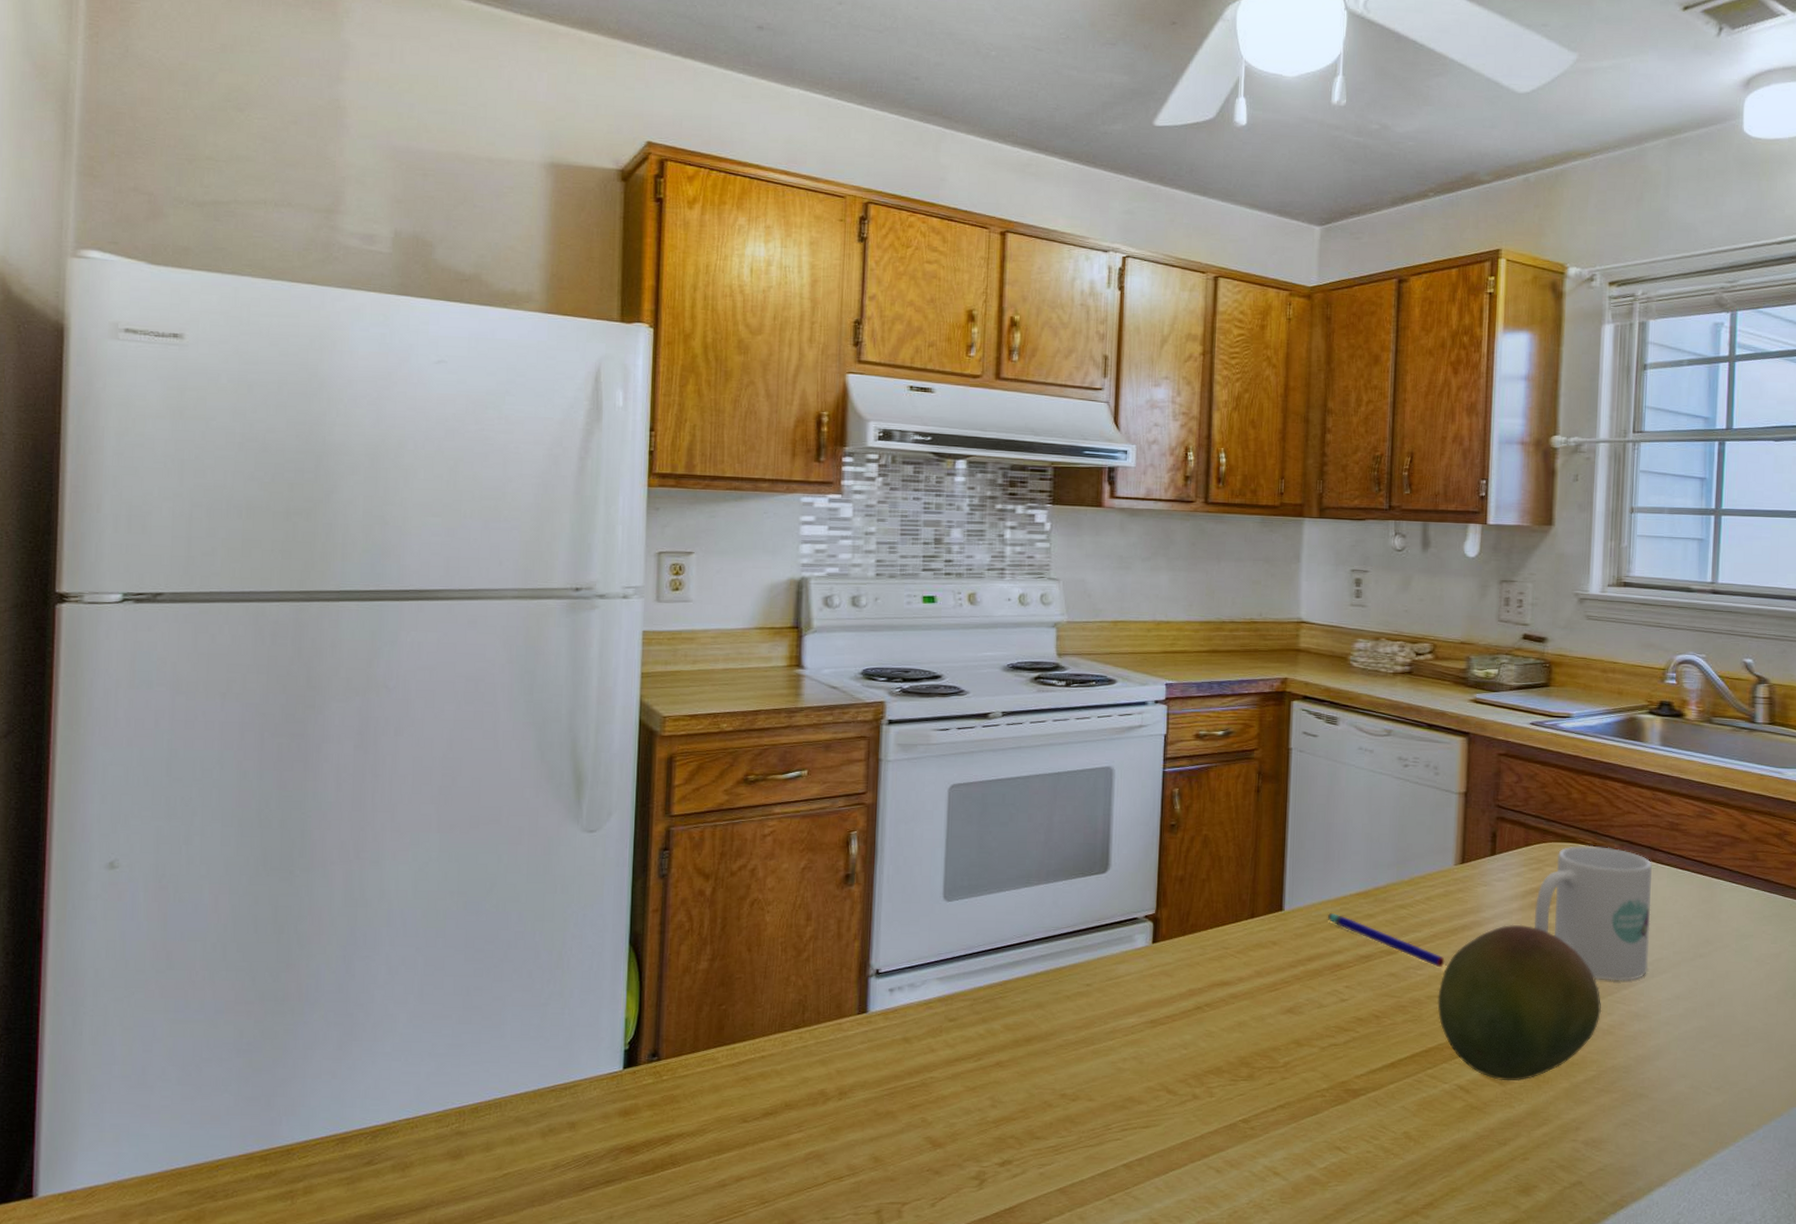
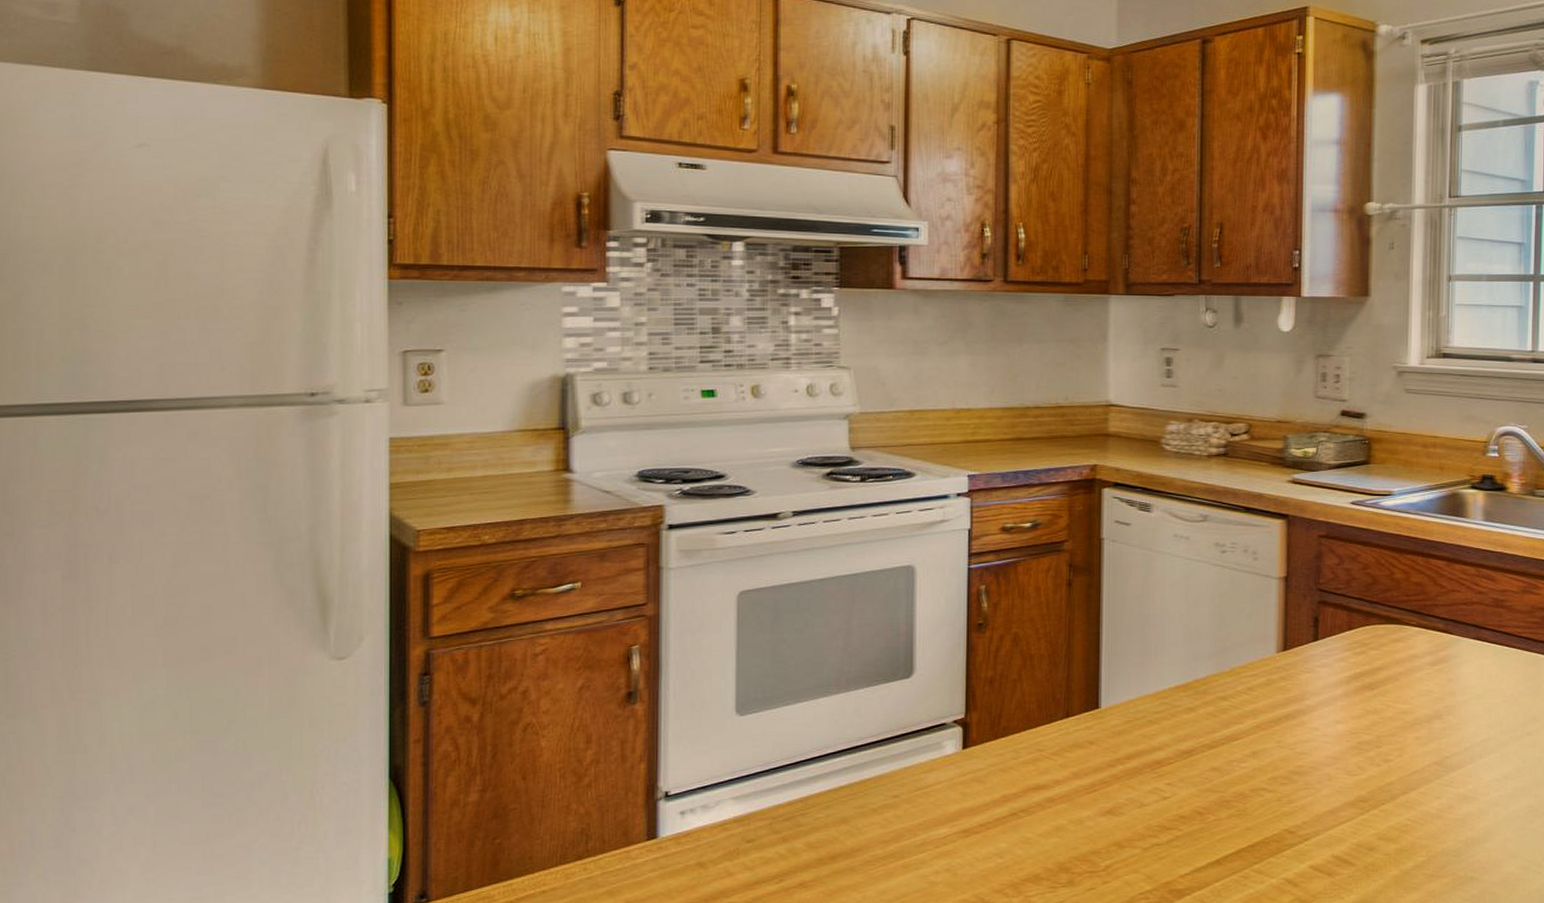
pen: present [1327,912,1445,968] -> none [1146,708,1269,760]
fruit: present [1437,924,1602,1081] -> none [1262,710,1430,872]
mug: present [1534,845,1653,981] -> none [1359,626,1479,764]

